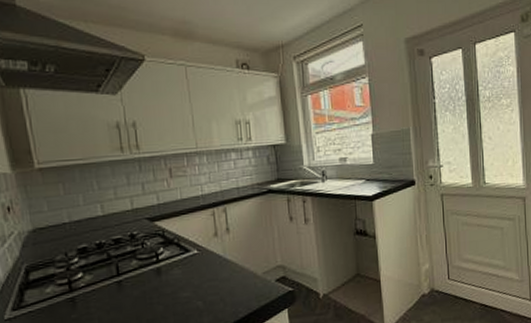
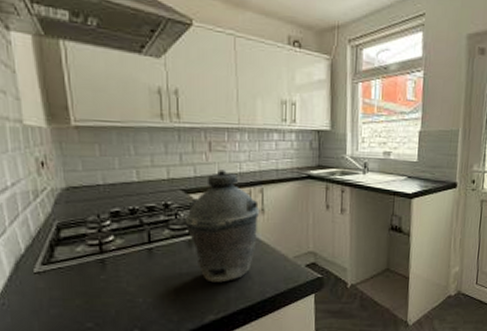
kettle: none [152,194,225,309] -> present [185,170,260,283]

